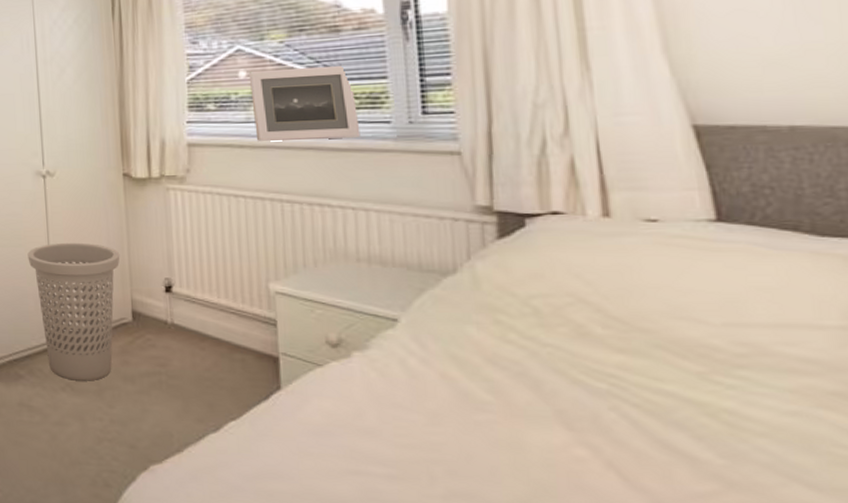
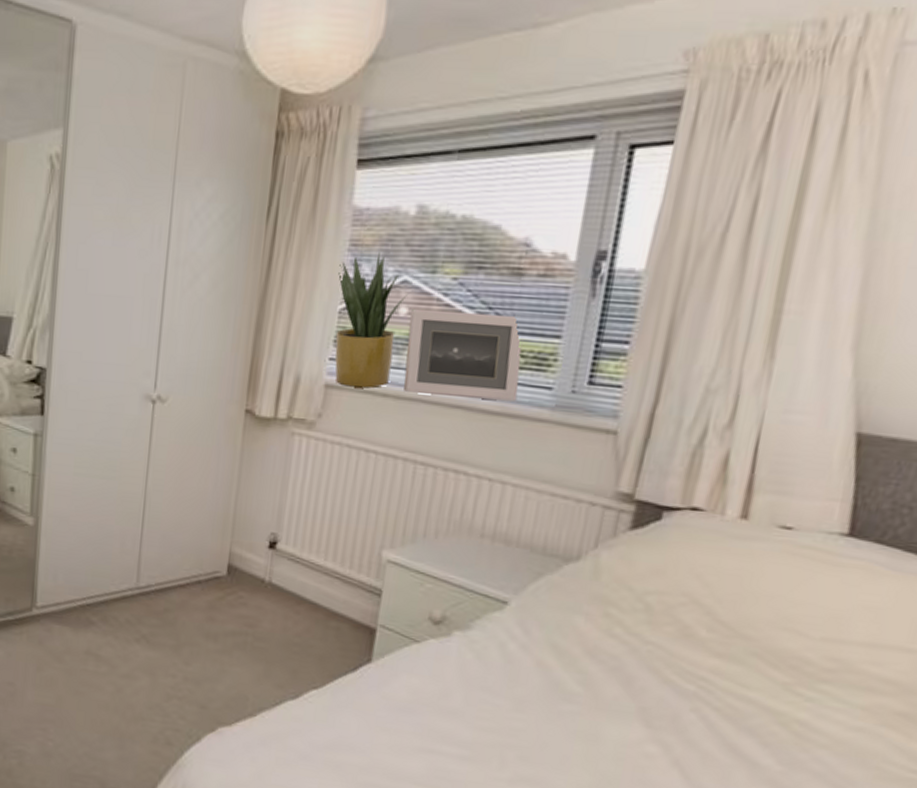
laundry basket: present [27,242,120,381] -> none [120,480,226,635]
planter: none [180,29,243,143] -> present [334,251,407,388]

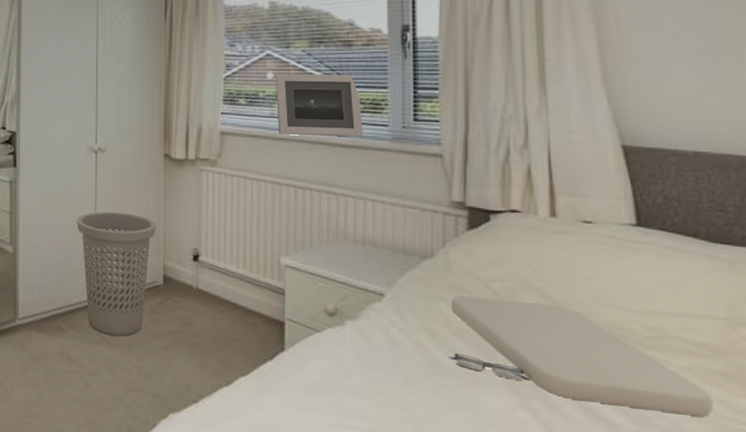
laundry basket: none [120,480,226,635] -> present [76,211,157,336]
planter: present [334,251,407,388] -> none [220,35,271,133]
glasses: none [573,675,670,712] -> present [448,353,531,381]
cushion: none [589,608,886,762] -> present [451,295,713,417]

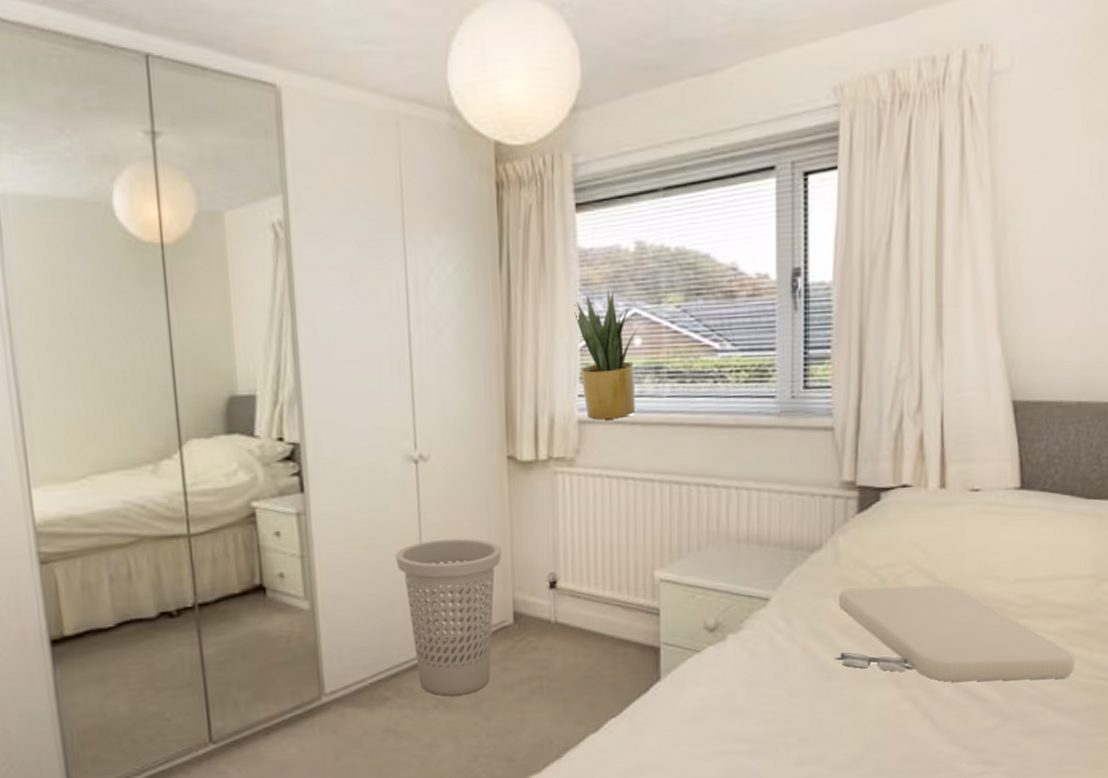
planter: none [220,35,271,133] -> present [574,288,639,420]
picture frame: present [275,73,363,136] -> none [644,334,748,417]

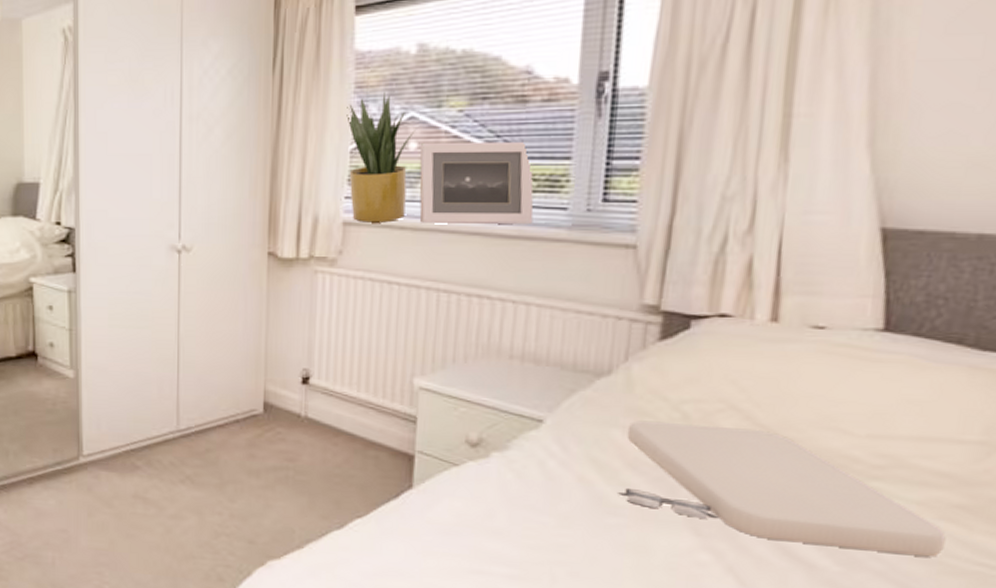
laundry basket: present [395,538,502,696] -> none [154,326,257,475]
picture frame: none [644,334,748,417] -> present [419,141,534,224]

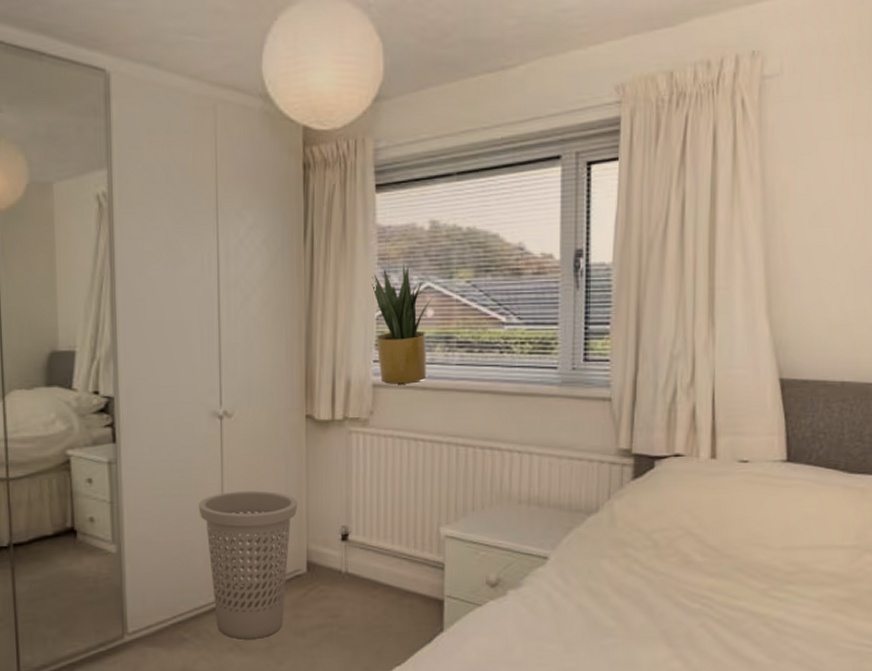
laundry basket: none [154,326,257,475] -> present [198,490,298,640]
picture frame: present [419,141,534,224] -> none [436,309,531,383]
glasses: present [616,487,719,519] -> none [608,610,684,631]
cushion: present [627,420,946,557] -> none [613,550,838,644]

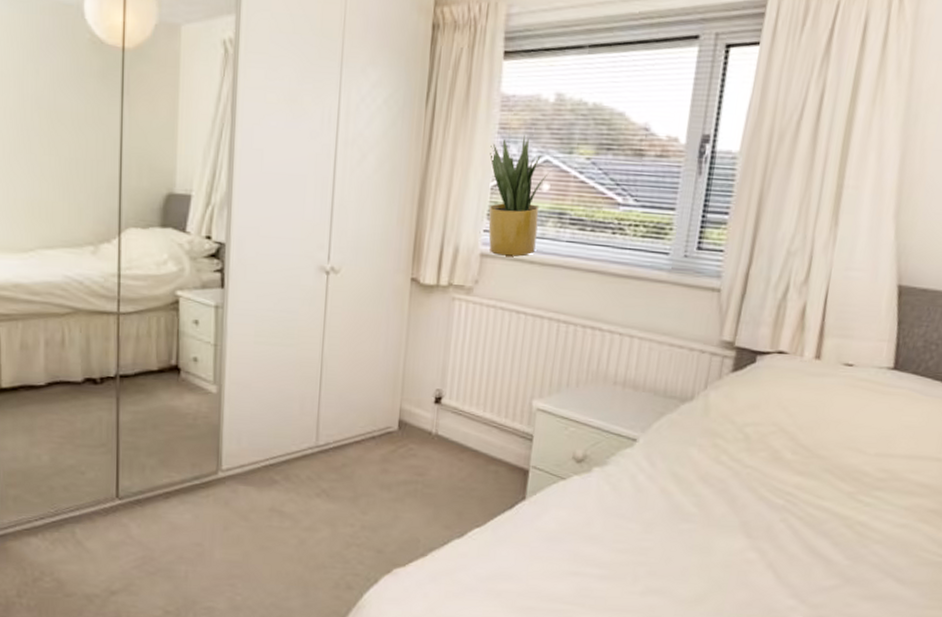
laundry basket: present [198,490,298,640] -> none [298,345,396,488]

